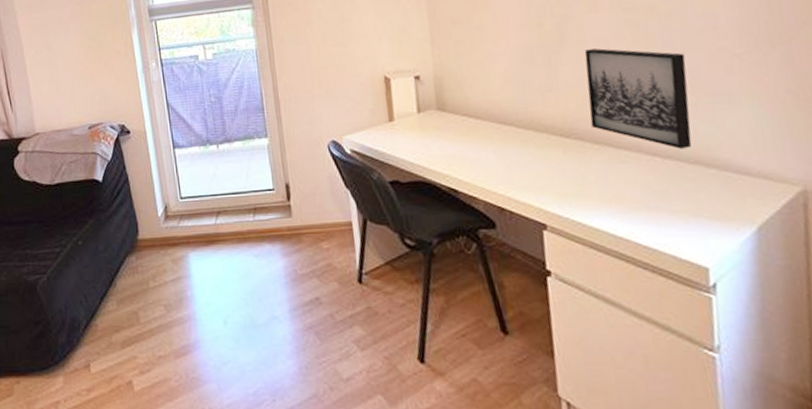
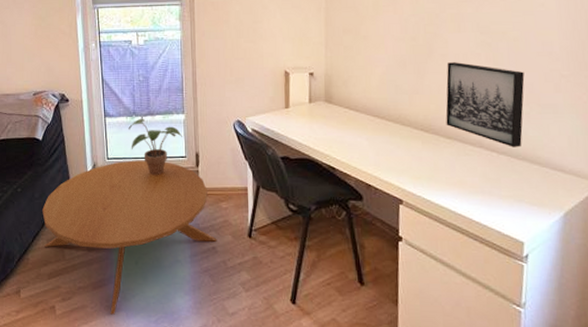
coffee table: none [108,197,321,388] -> present [42,160,217,315]
potted plant: none [202,146,267,215] -> present [128,118,182,176]

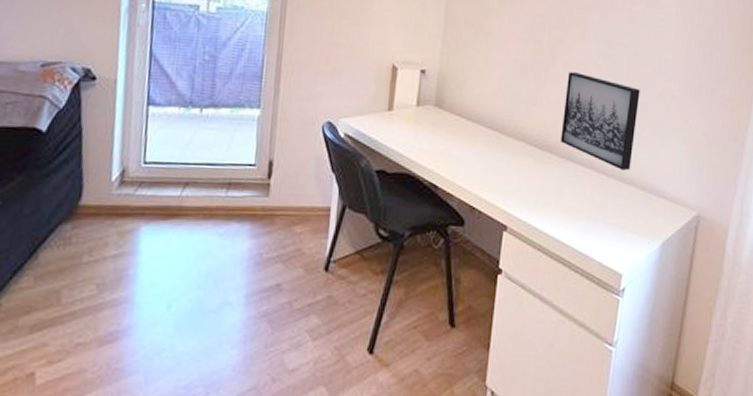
coffee table: present [42,160,217,315] -> none [29,166,284,381]
potted plant: present [128,118,182,176] -> none [179,110,254,189]

